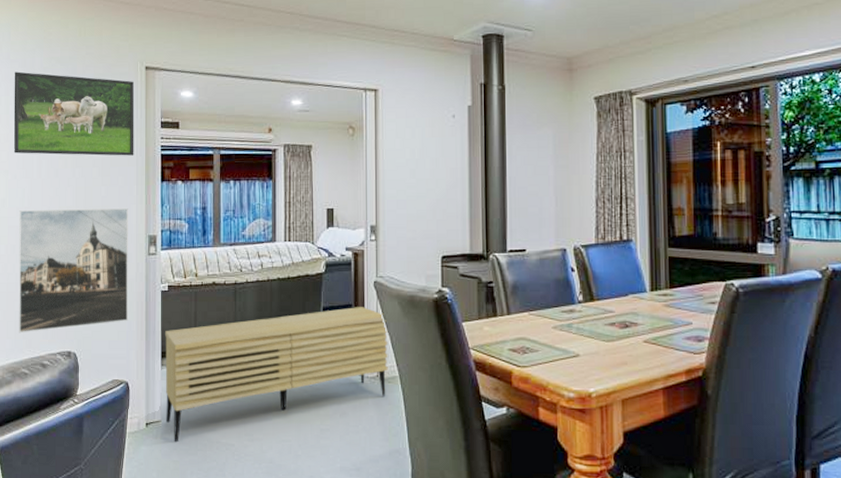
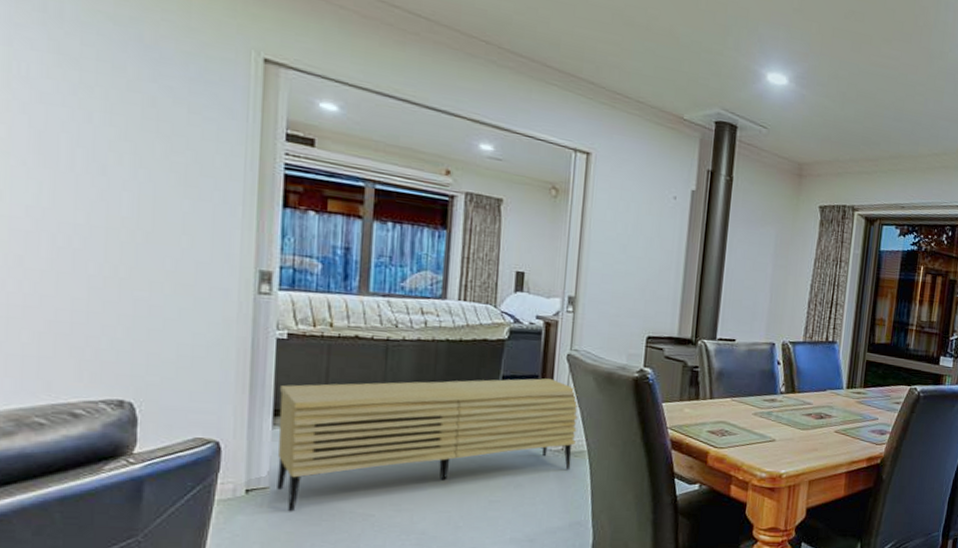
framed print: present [13,71,135,156] -> none [21,15,245,169]
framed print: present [18,208,129,333] -> none [28,210,228,372]

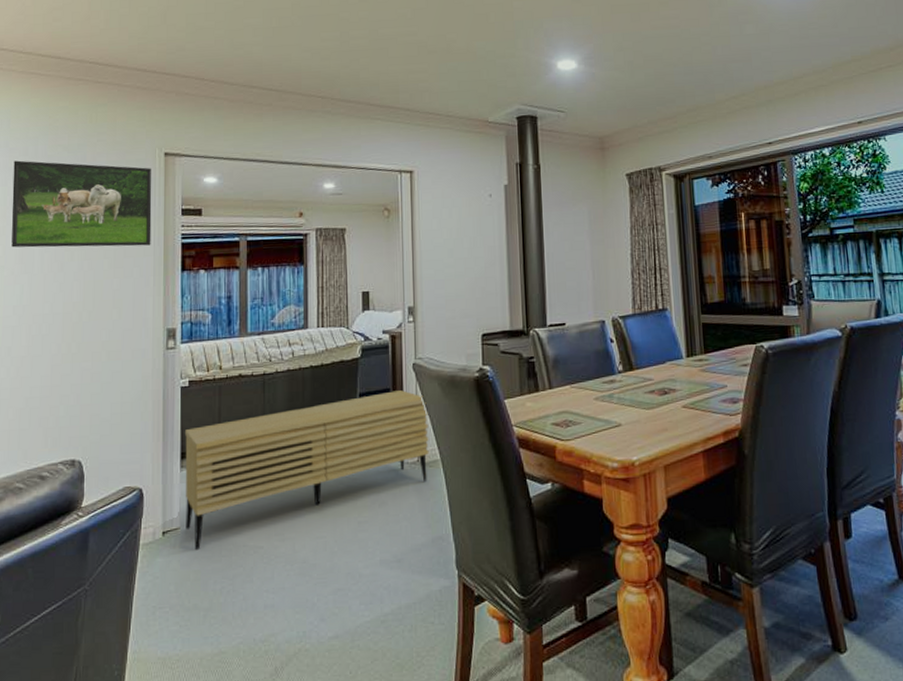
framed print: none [21,15,245,169] -> present [11,160,152,248]

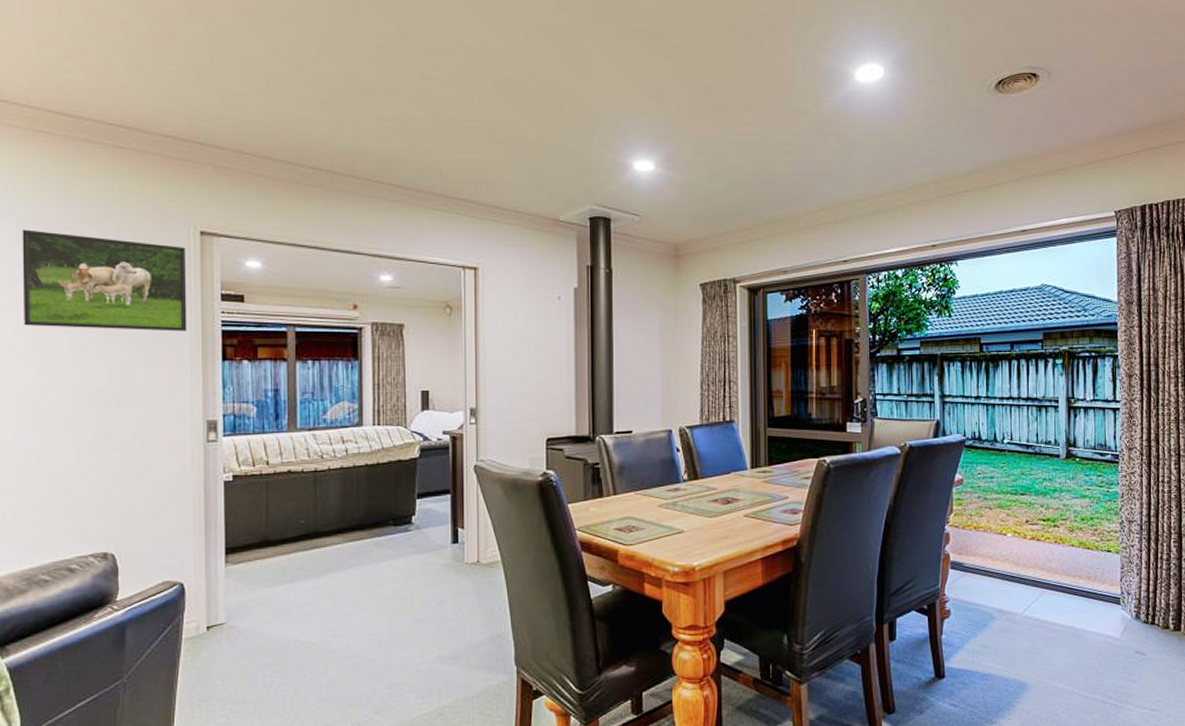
sideboard: present [185,390,429,549] -> none [230,492,490,644]

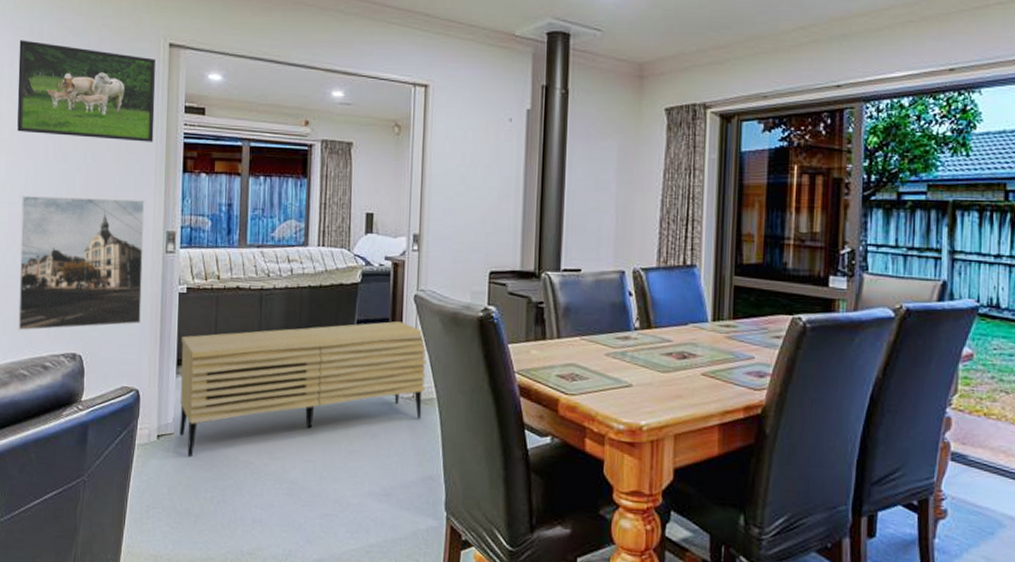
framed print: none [33,390,183,535] -> present [18,196,145,331]
sideboard: none [230,492,490,644] -> present [179,321,427,456]

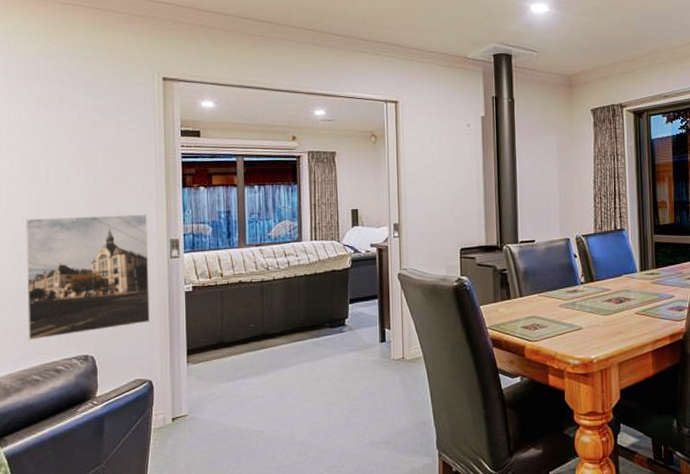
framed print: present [17,40,156,142] -> none [15,80,153,164]
sideboard: present [179,321,427,456] -> none [190,297,413,433]

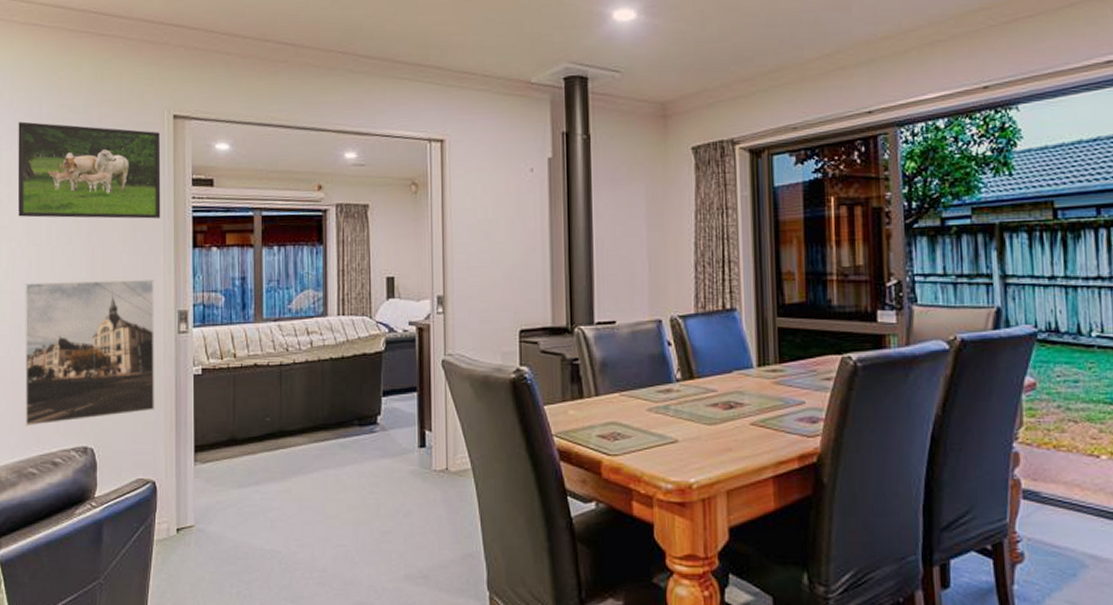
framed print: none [15,80,153,164] -> present [17,121,161,219]

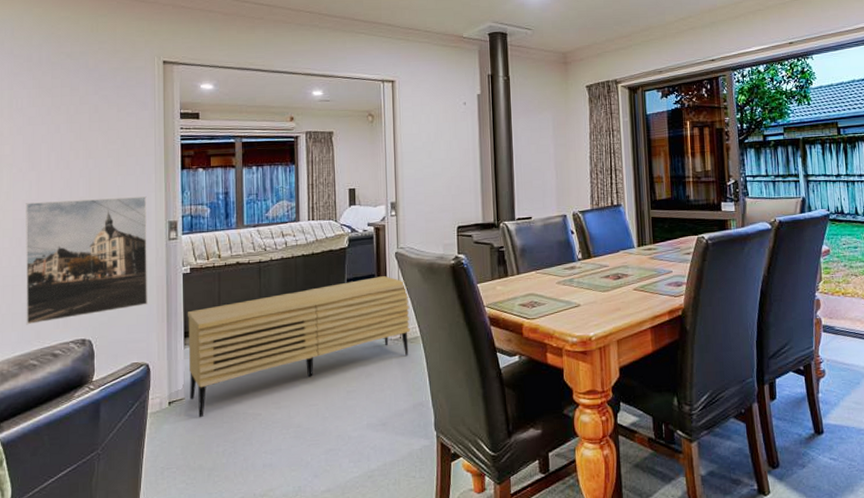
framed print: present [17,121,161,219] -> none [18,66,152,147]
sideboard: none [199,390,459,549] -> present [188,276,410,417]

